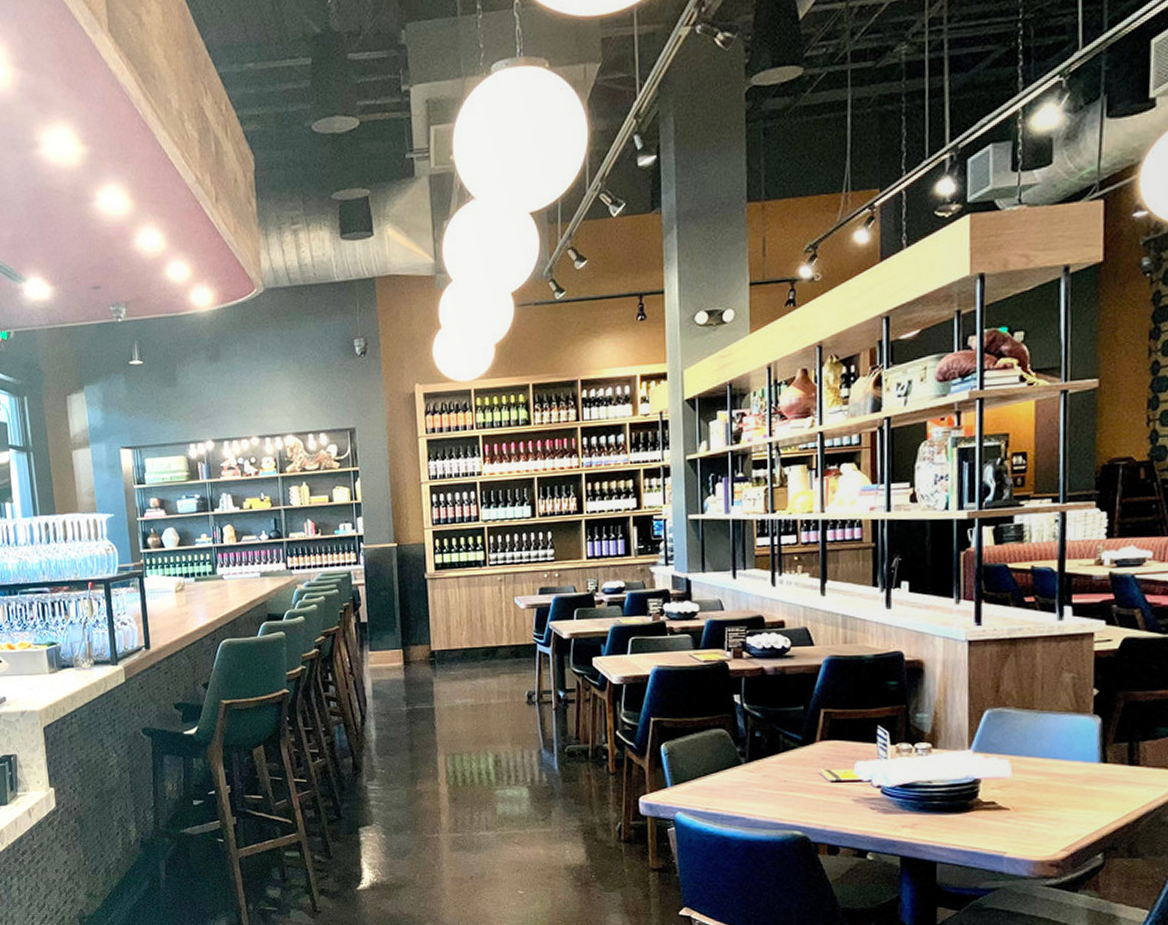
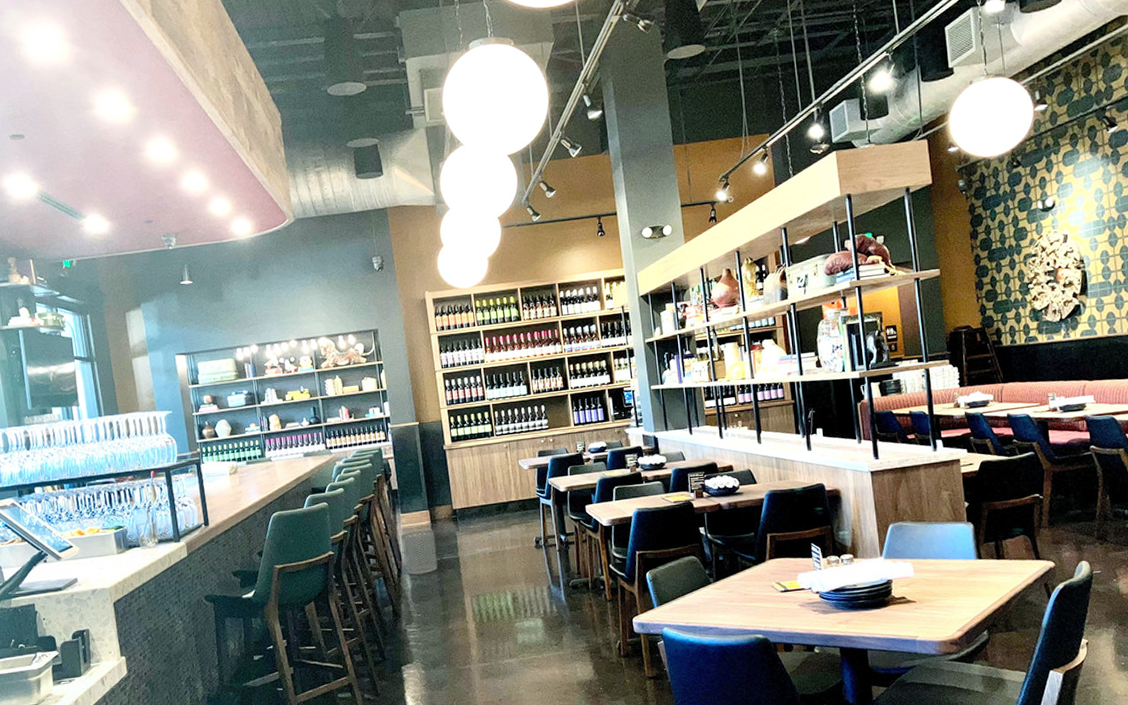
waste bin: none [368,672,408,724] -> present [401,529,438,575]

